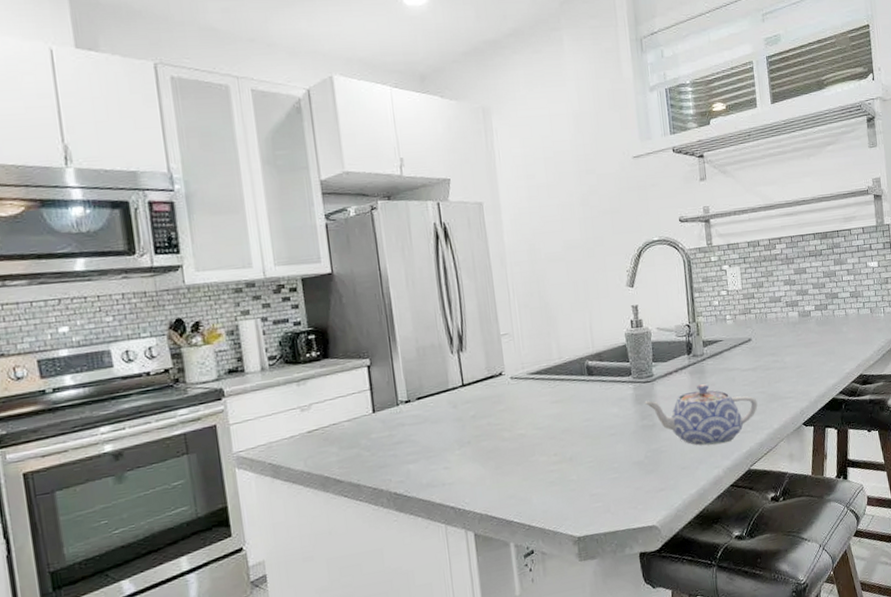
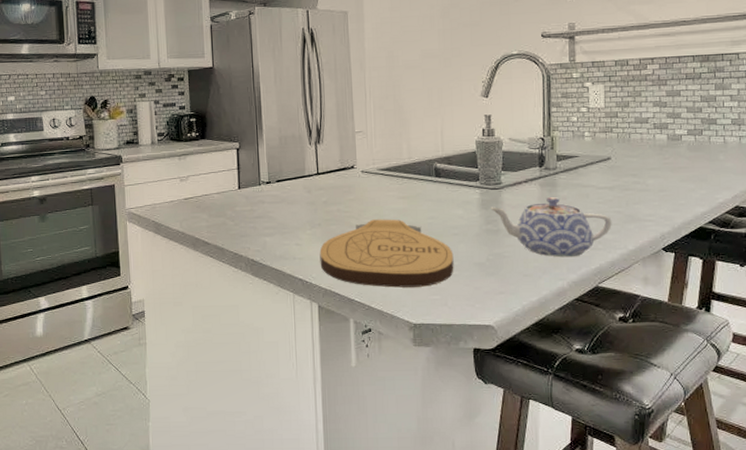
cutting board: none [471,426,614,504] -> present [319,219,454,288]

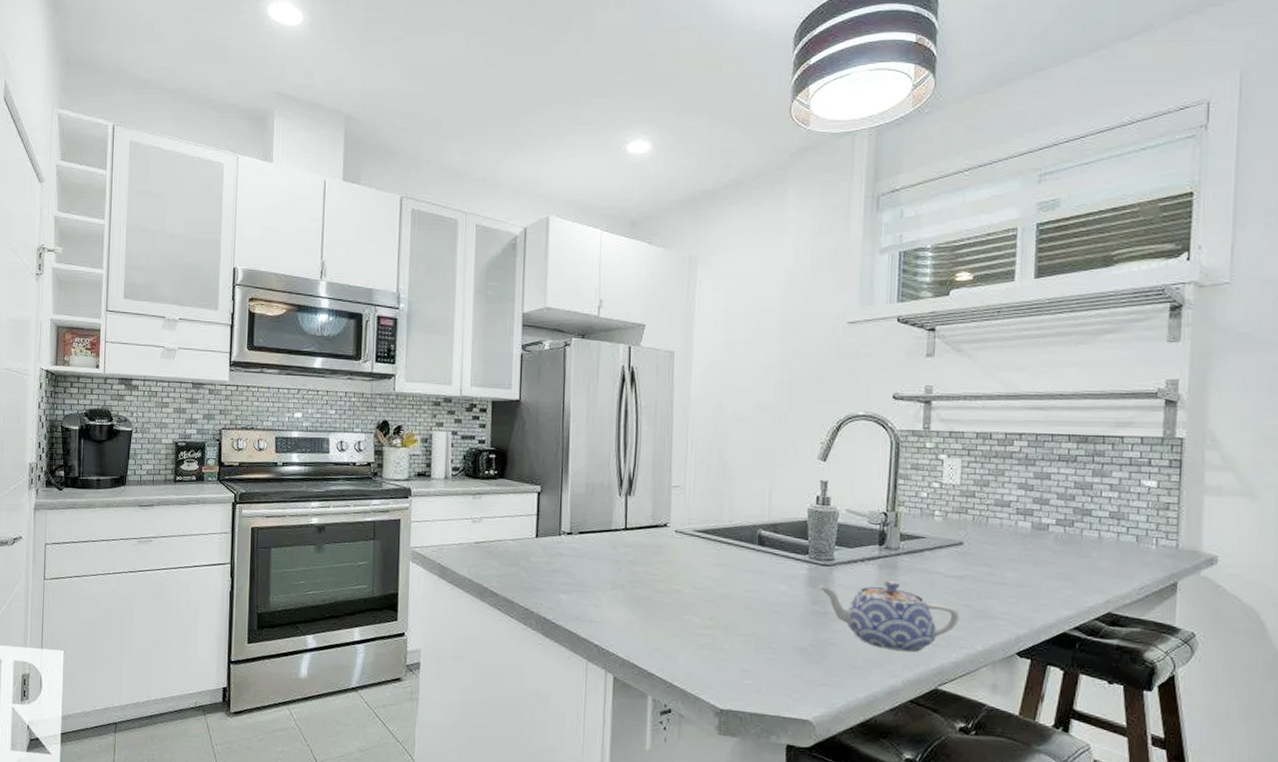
cutting board: present [319,219,454,288] -> none [619,586,772,669]

